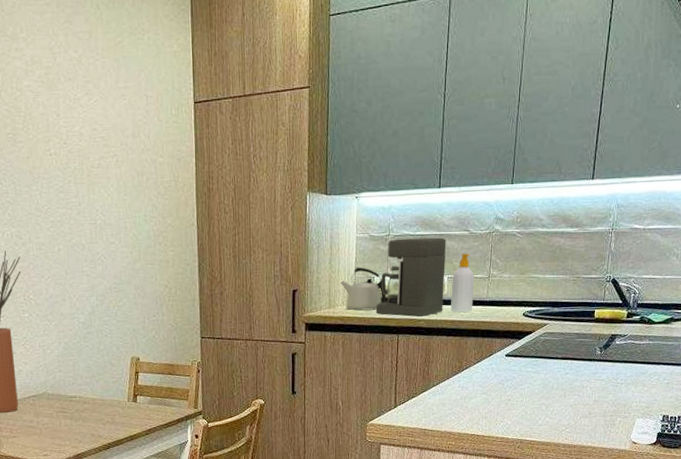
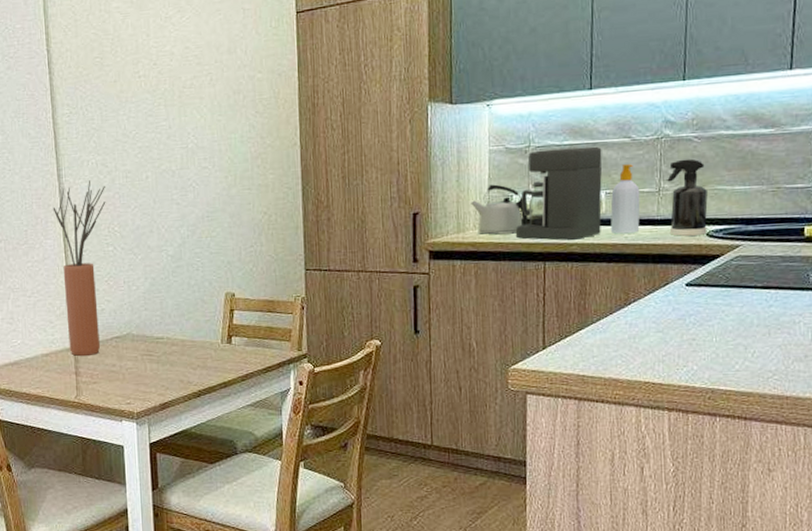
spray bottle: none [495,251,526,315] -> present [667,159,709,236]

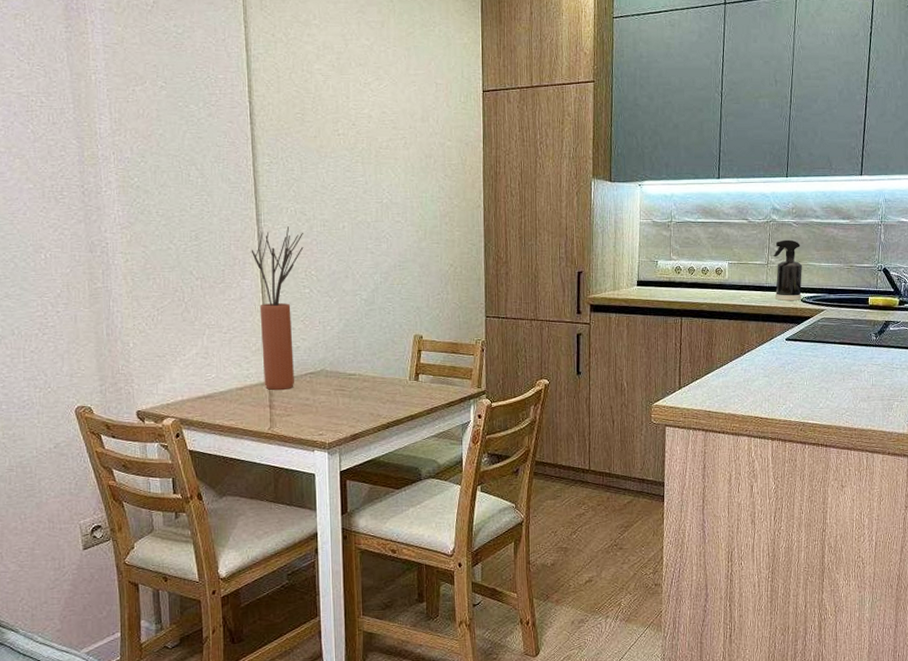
kettle: present [471,184,529,236] -> none [625,251,670,294]
coffee maker: present [515,146,602,240] -> none [659,225,726,300]
soap bottle: present [610,164,640,234] -> none [731,241,754,297]

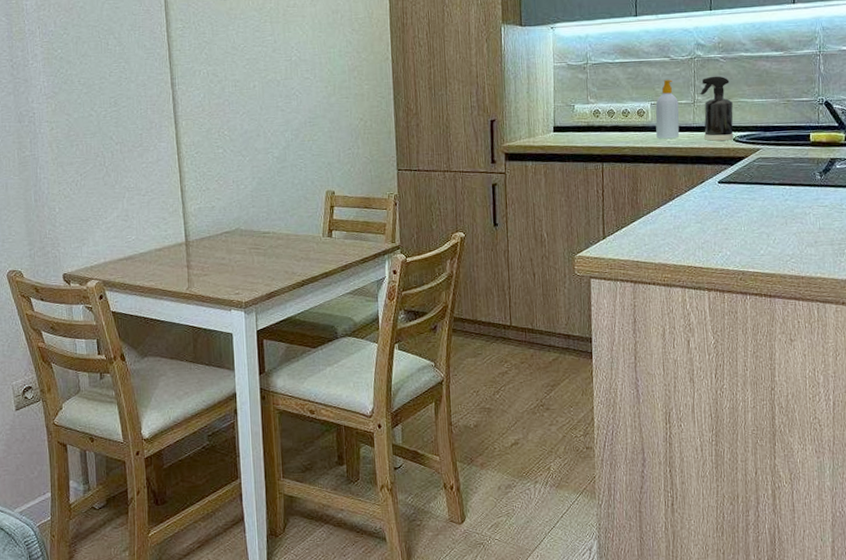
vase: present [251,226,304,390] -> none [166,88,216,250]
soap bottle: none [731,241,754,297] -> present [655,80,680,139]

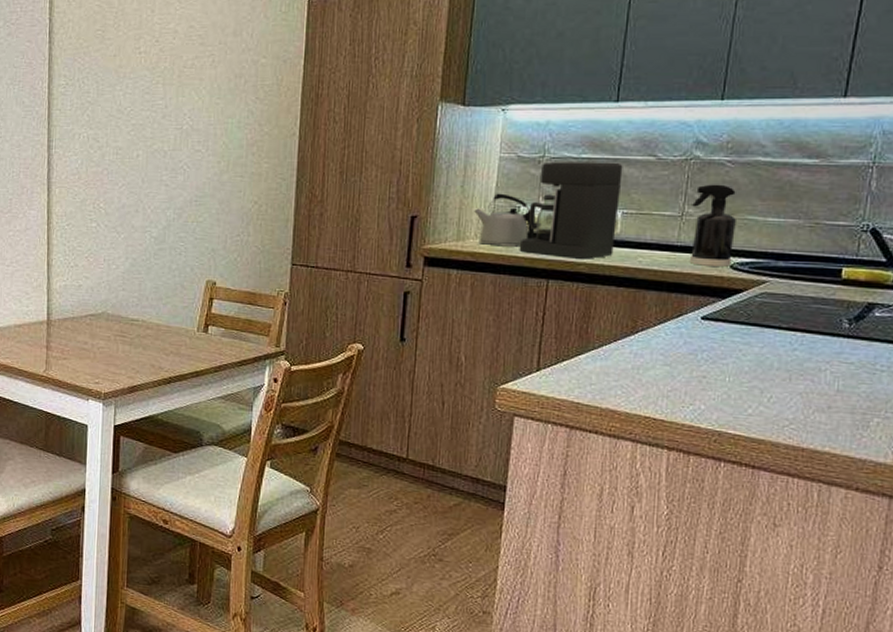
kettle: none [539,95,588,140] -> present [474,193,535,248]
coffee maker: none [577,64,648,144] -> present [519,162,623,259]
soap bottle: present [655,80,680,139] -> none [623,184,661,258]

